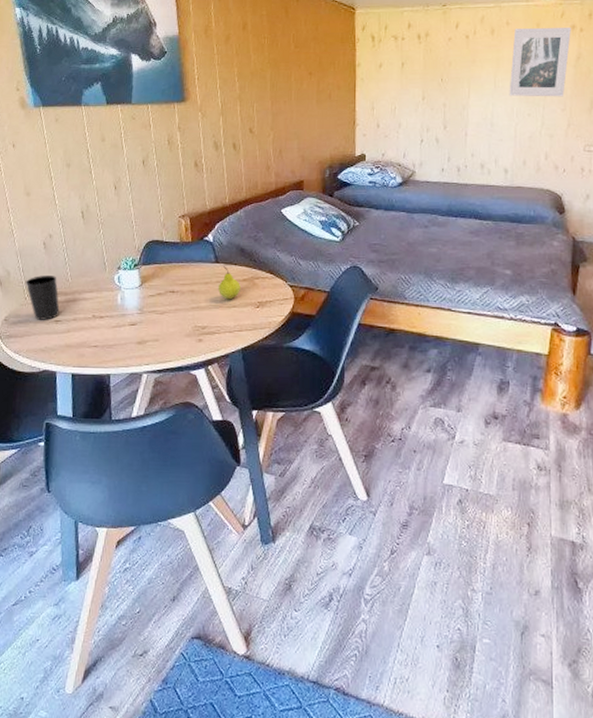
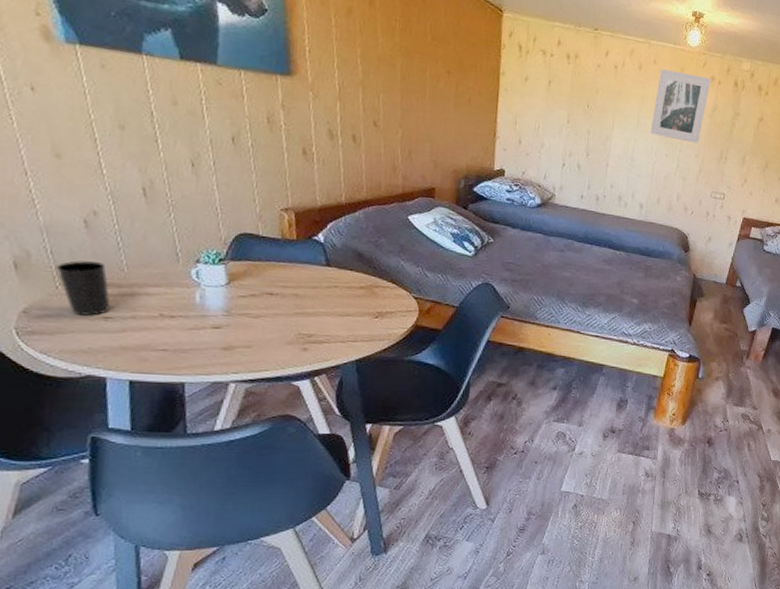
fruit: present [219,266,241,300] -> none [329,271,357,308]

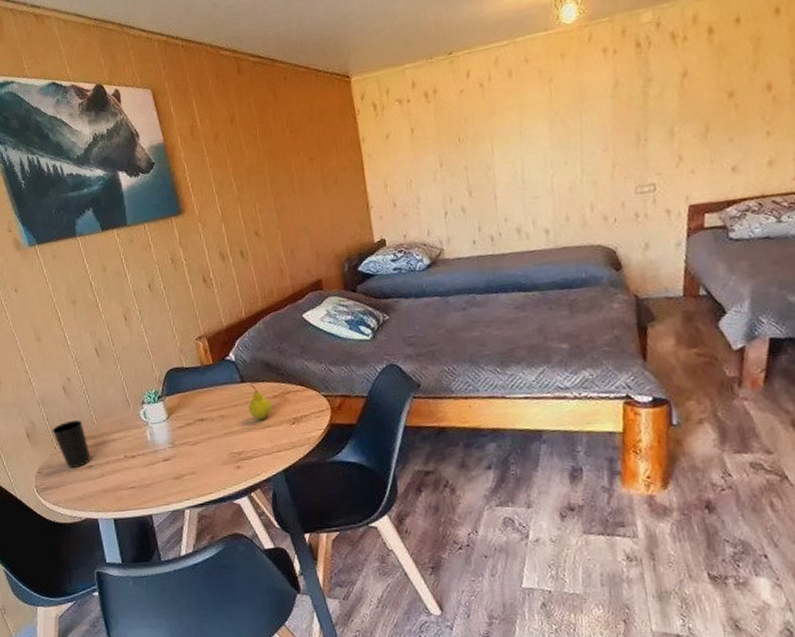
fruit: none [329,271,357,308] -> present [248,385,272,421]
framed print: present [650,69,711,144] -> none [535,51,604,145]

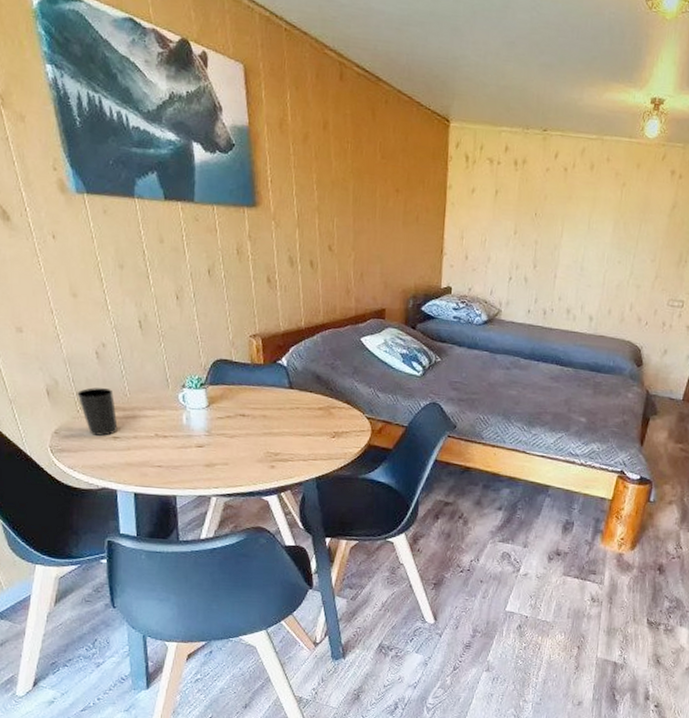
fruit: present [248,385,272,421] -> none [292,393,316,428]

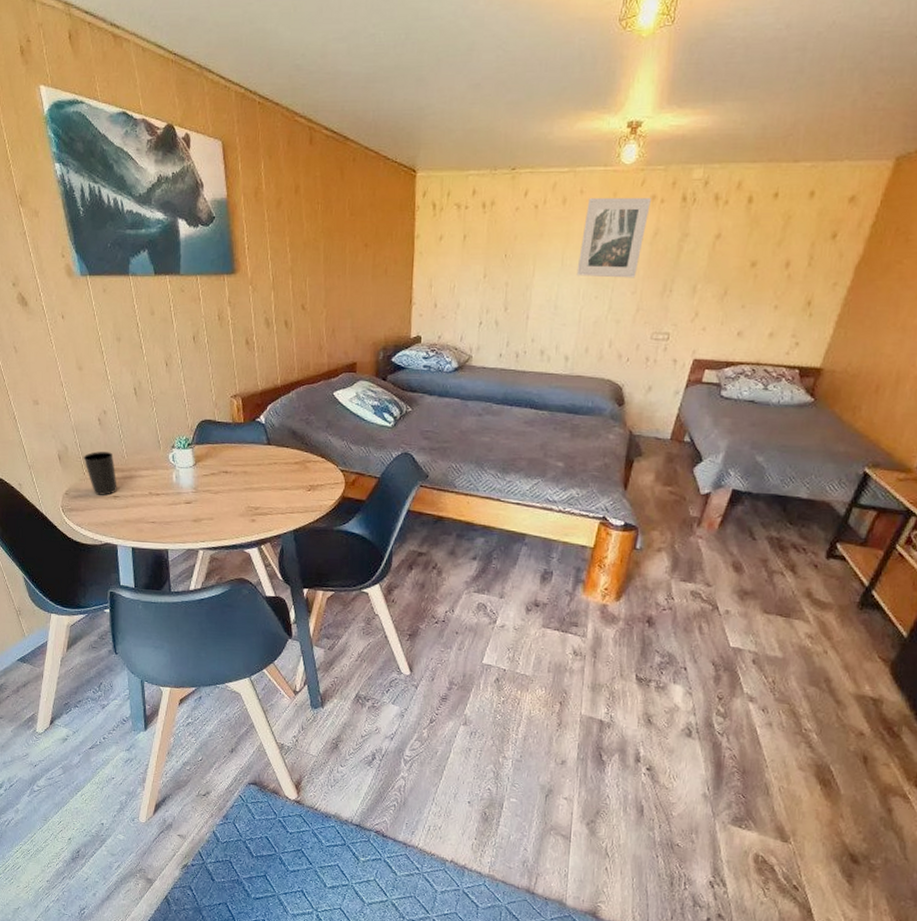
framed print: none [602,167,670,247] -> present [576,198,651,278]

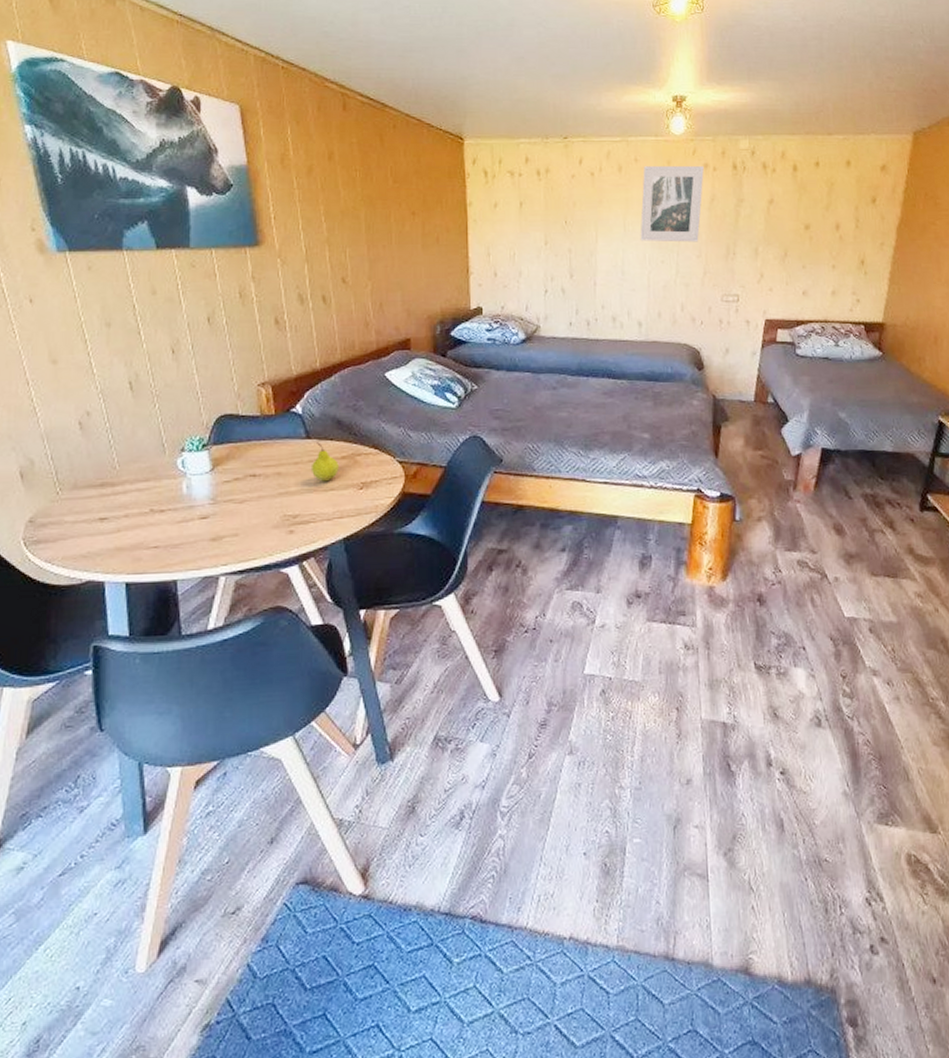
cup: present [83,451,117,495] -> none [56,463,105,519]
fruit: none [271,448,292,482] -> present [312,442,339,482]

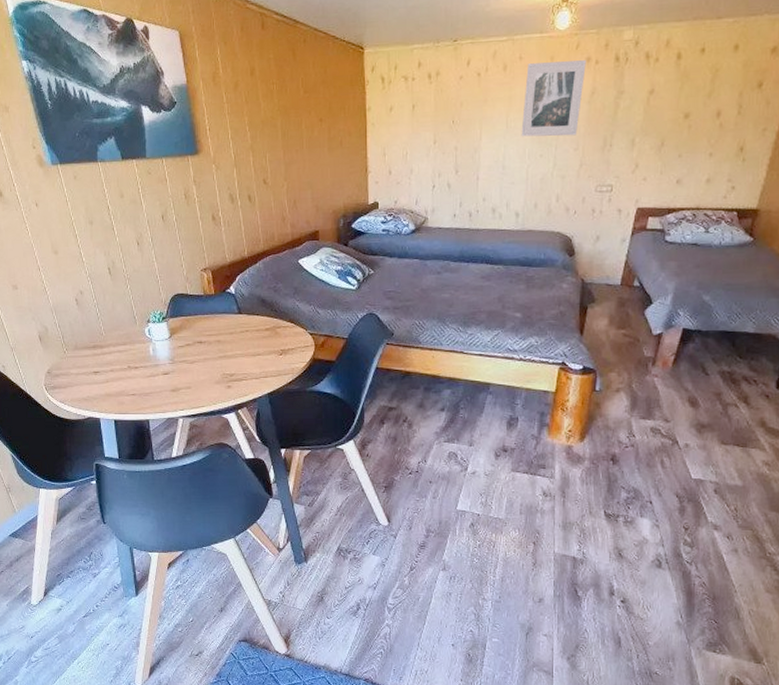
fruit: present [312,442,339,482] -> none [243,317,264,349]

